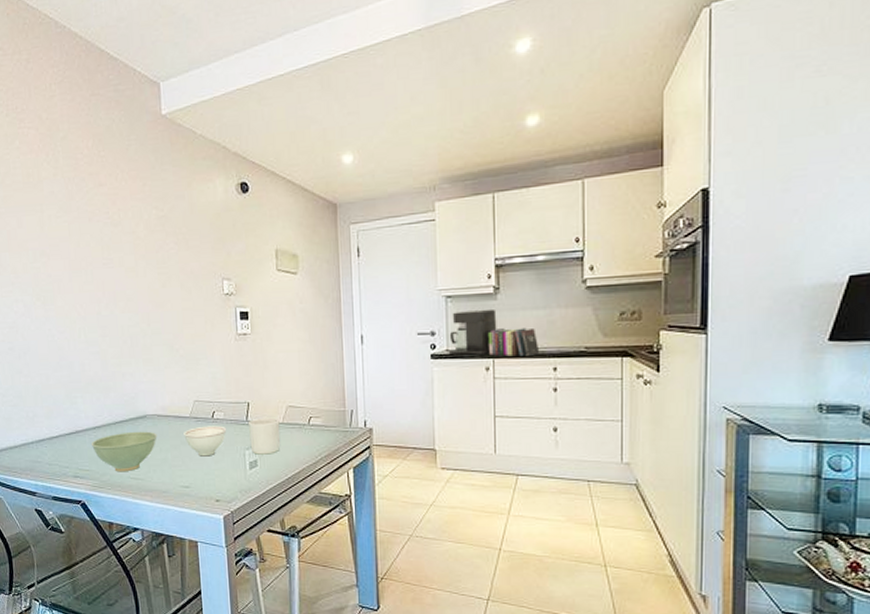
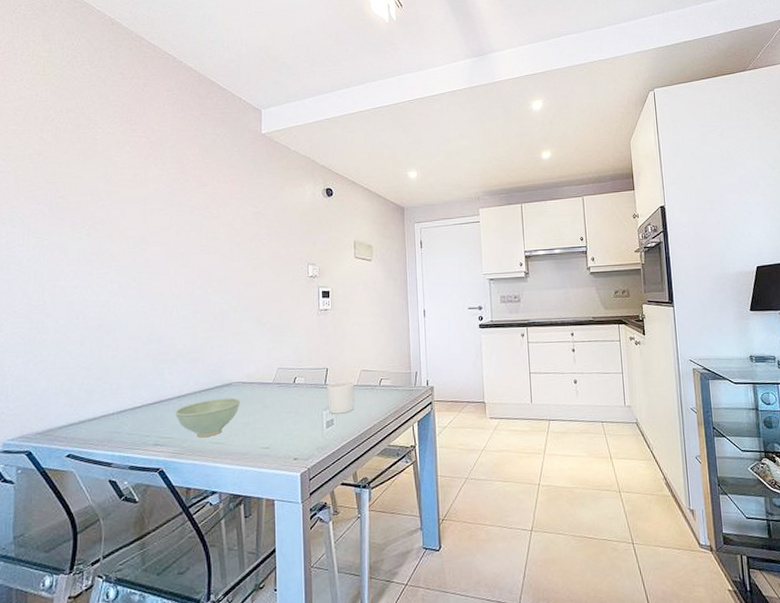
bowl: present [184,425,227,457] -> none [266,390,307,419]
coffee maker: present [448,308,497,356] -> none [492,288,529,326]
books: present [487,327,540,357] -> none [522,303,561,326]

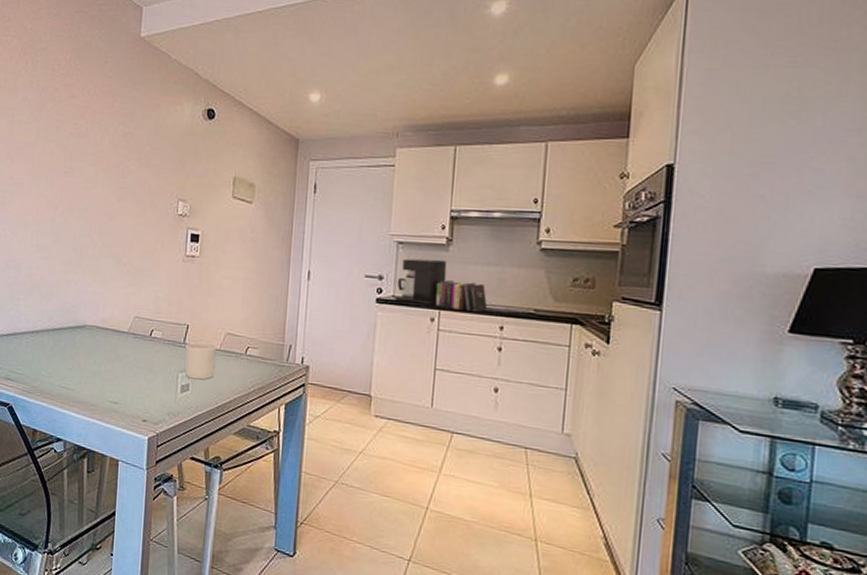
bowl: present [174,397,241,438] -> none [26,340,93,380]
coffee maker: none [492,288,529,326] -> present [394,258,448,306]
books: none [522,303,561,326] -> present [435,280,488,313]

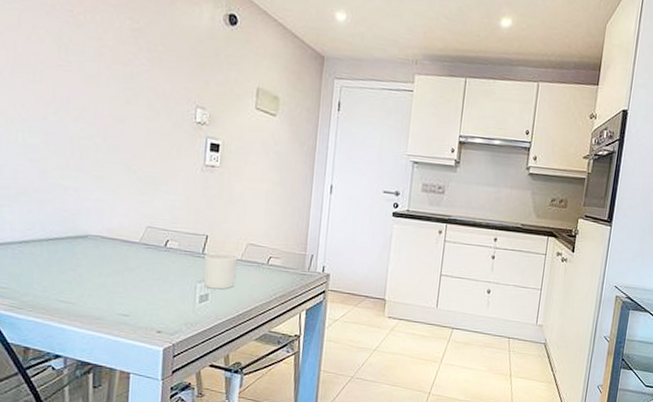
coffee maker: present [394,258,448,306] -> none [408,177,455,220]
books: present [435,280,488,313] -> none [444,197,486,227]

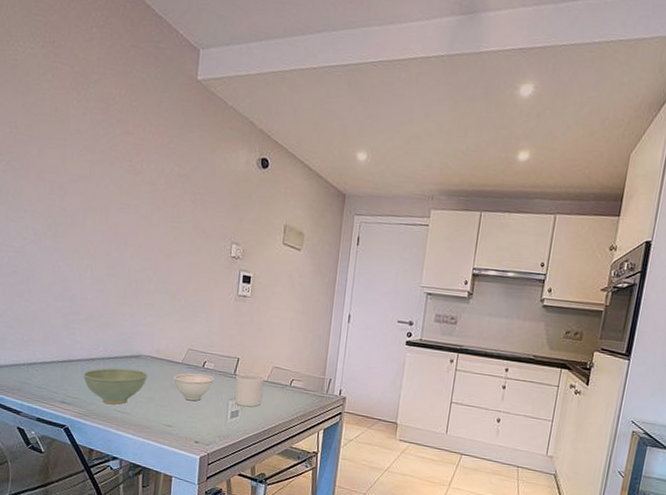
bowl: none [13,250,98,294] -> present [82,368,148,405]
bowl: none [130,253,180,286] -> present [174,373,215,402]

